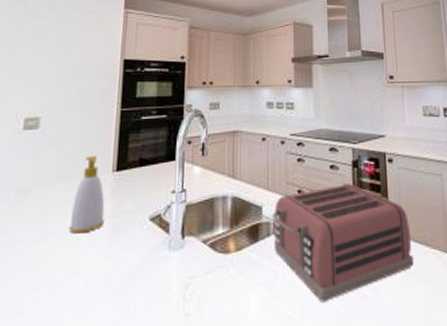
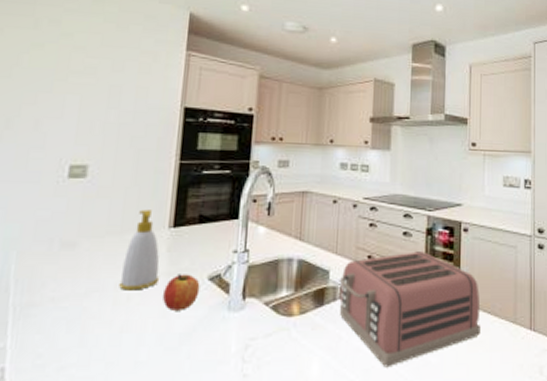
apple: none [108,215,142,252] -> present [163,274,200,311]

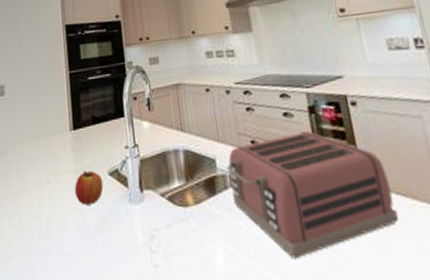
soap bottle: present [119,209,160,291] -> none [41,116,69,188]

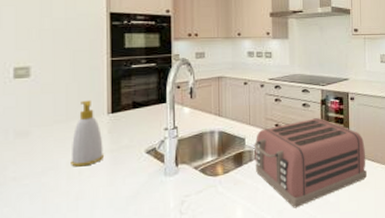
soap bottle: none [41,116,69,188] -> present [71,100,103,167]
apple: present [75,171,104,205] -> none [109,150,139,180]

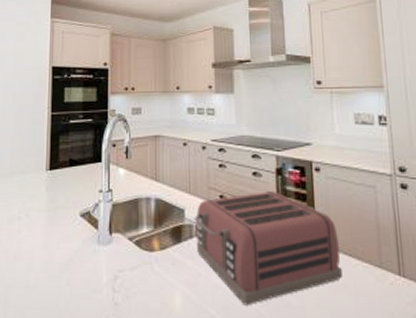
soap bottle: present [71,100,103,167] -> none [11,155,41,224]

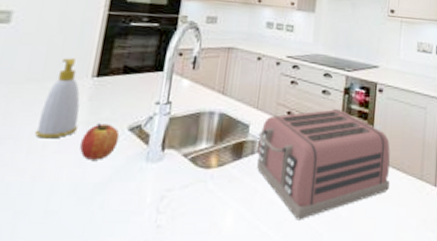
soap bottle: none [11,155,41,224] -> present [35,58,80,139]
apple: none [45,210,74,243] -> present [80,123,120,160]

